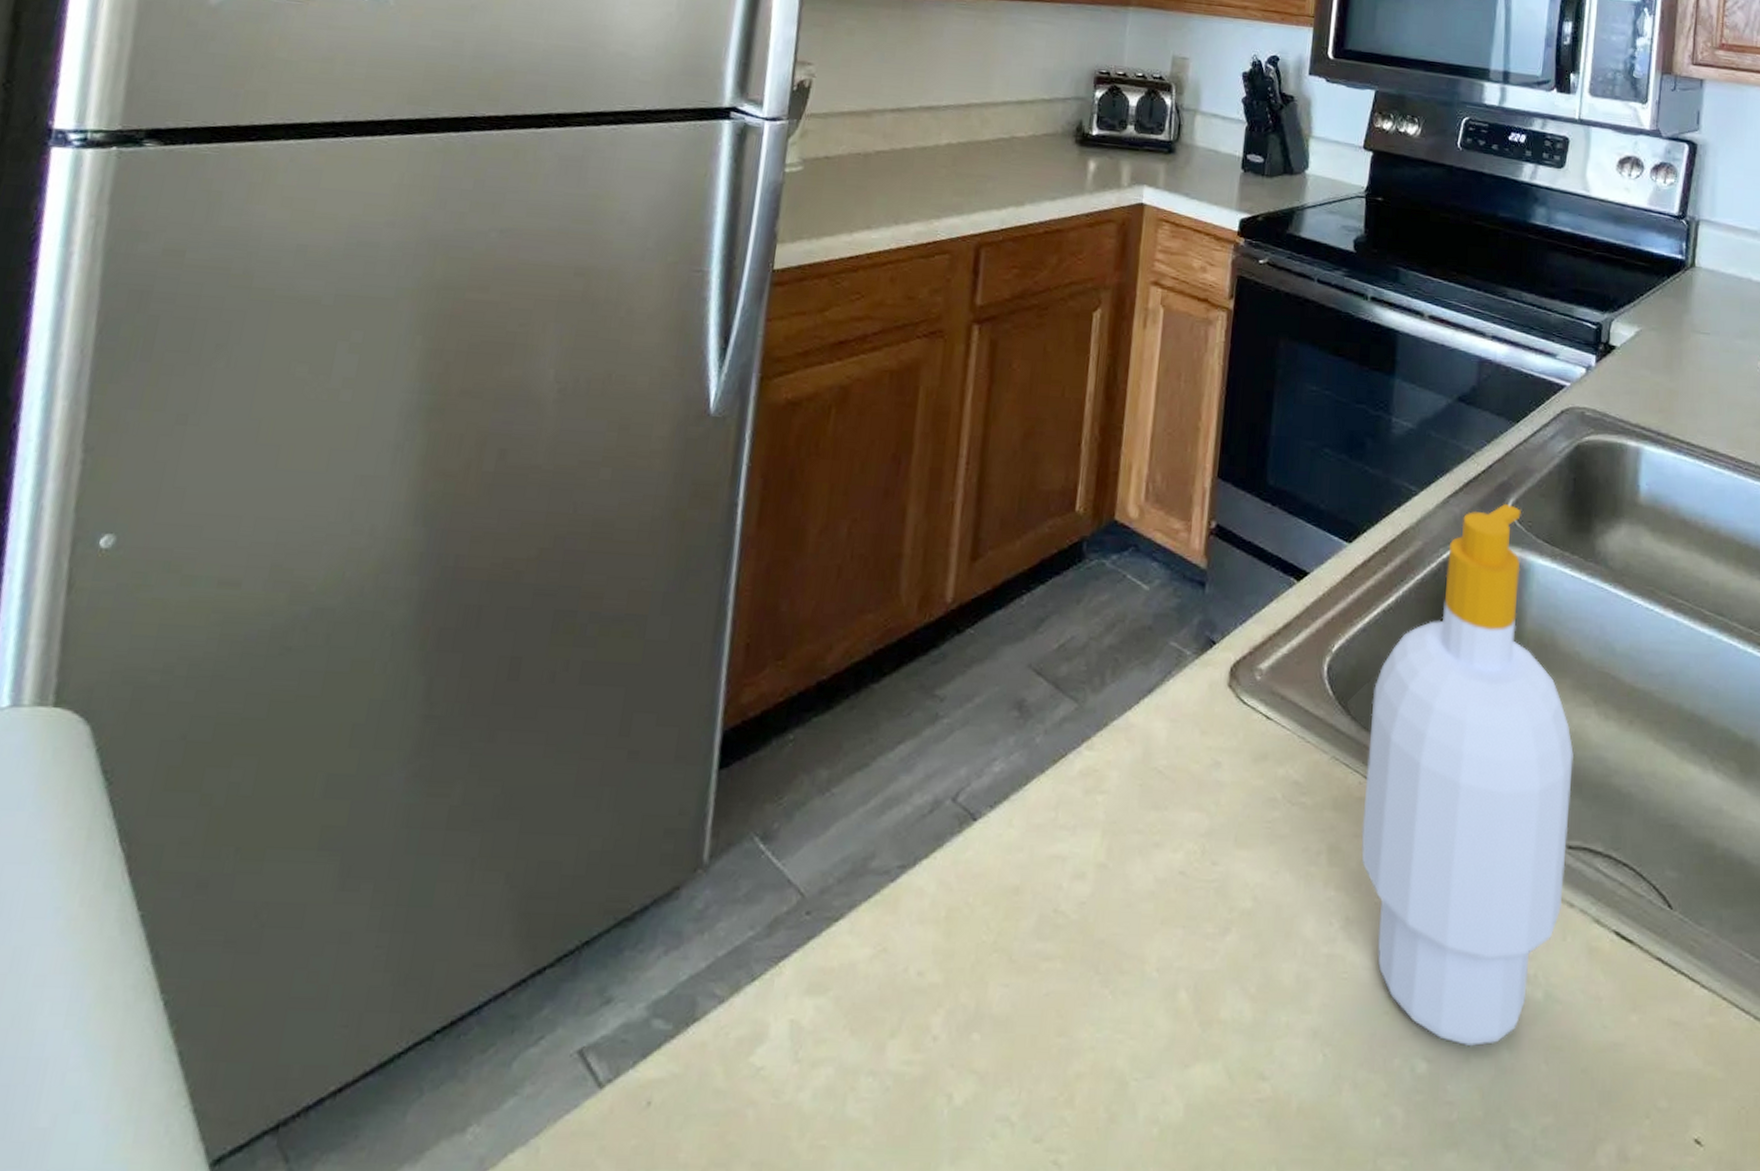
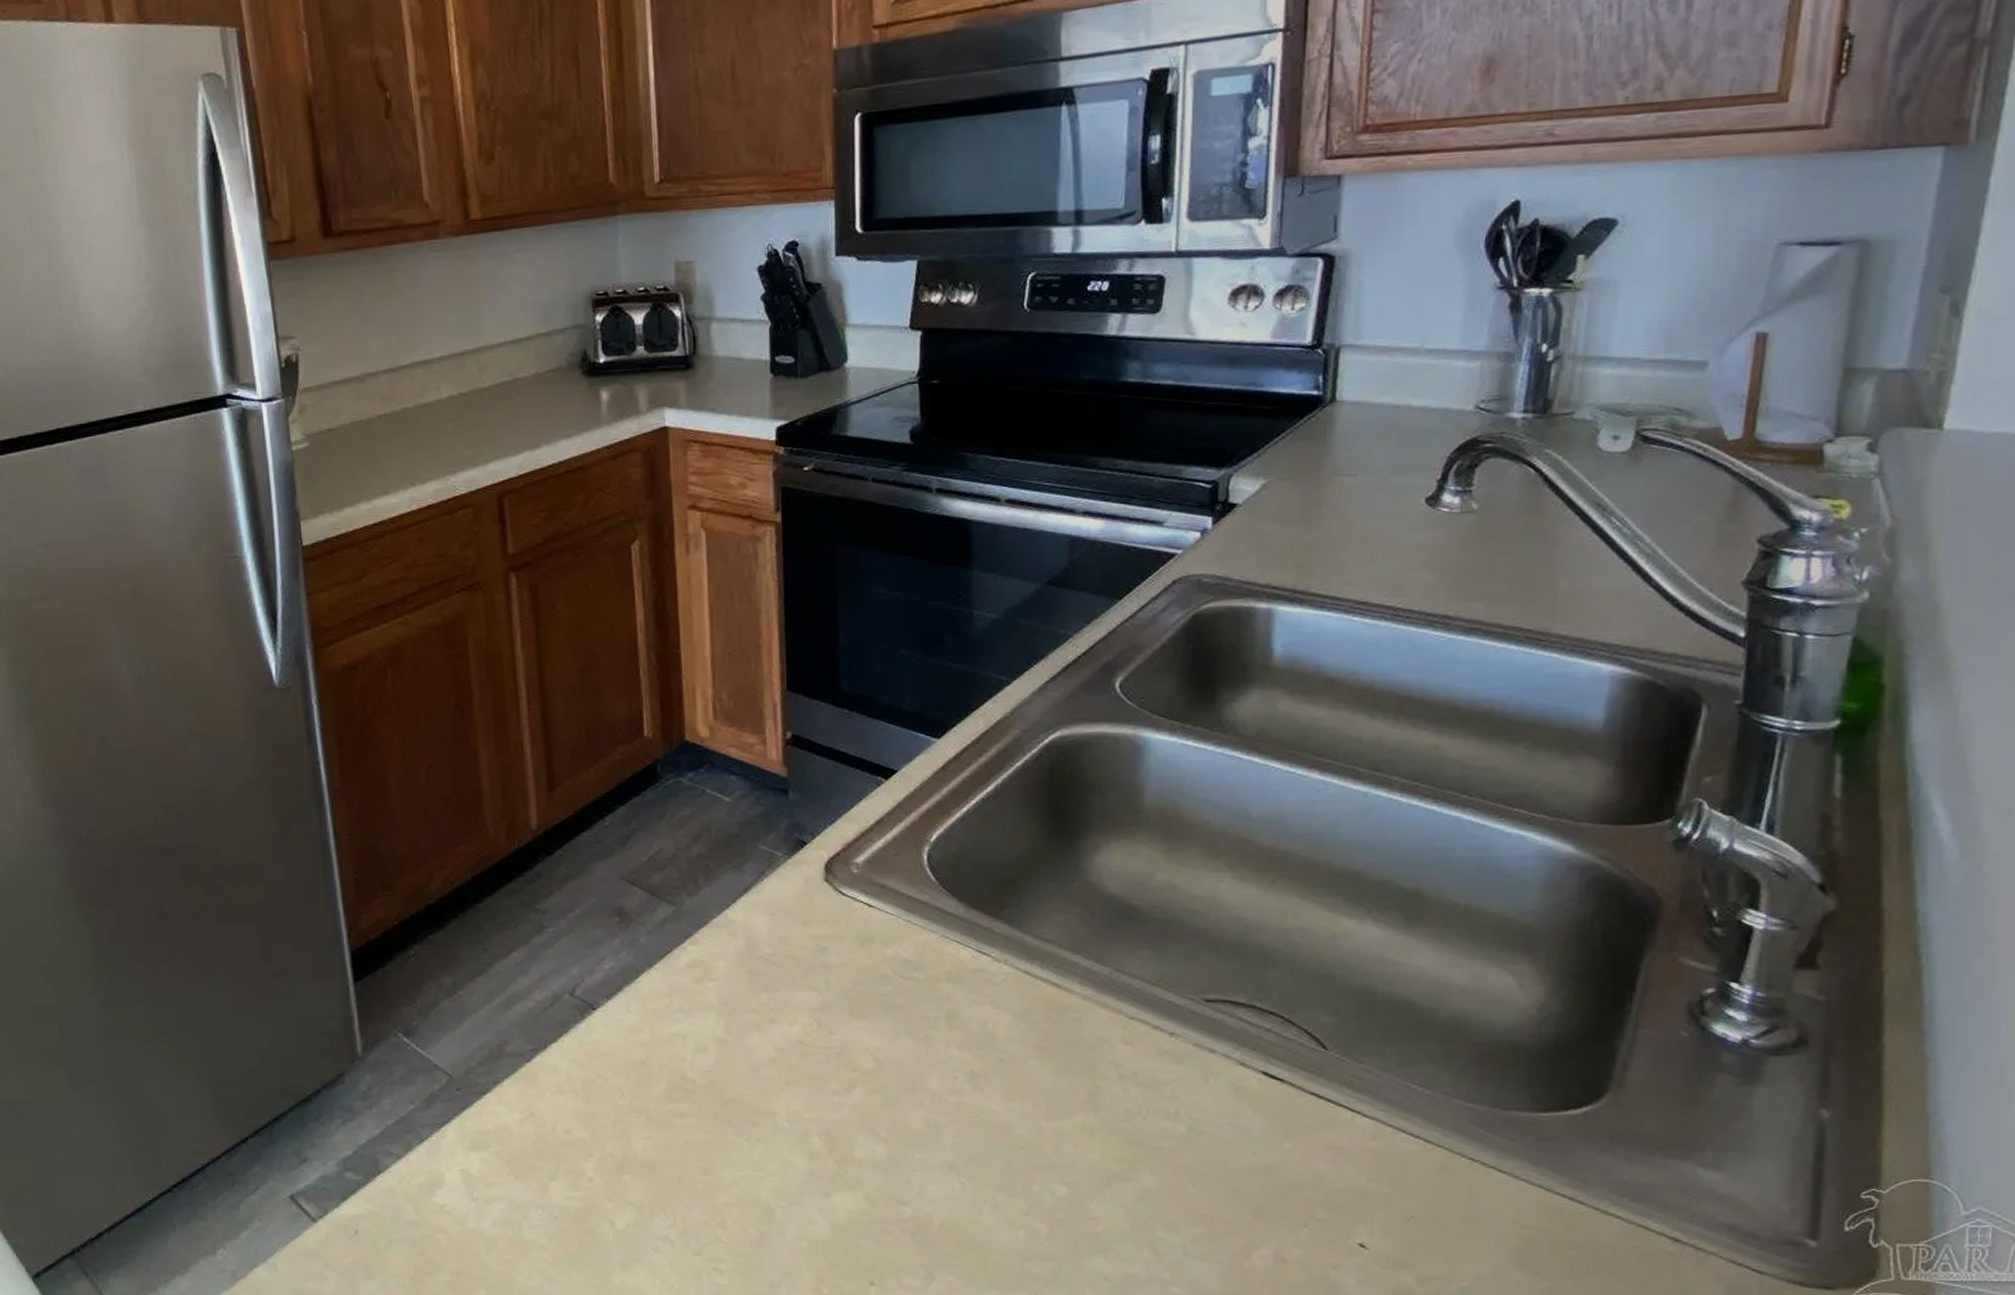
soap bottle: present [1361,503,1574,1047] -> none [978,682,1207,1174]

